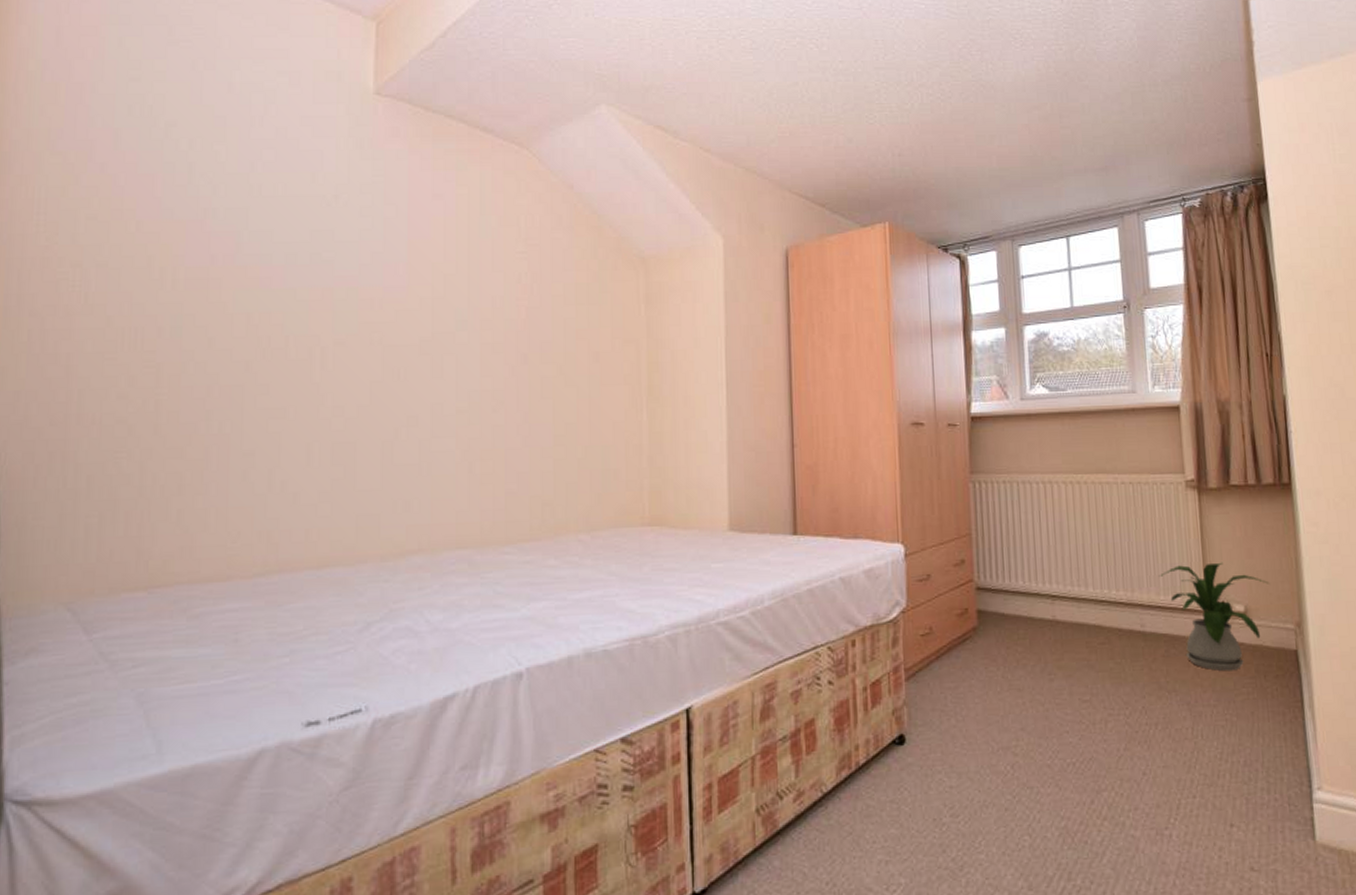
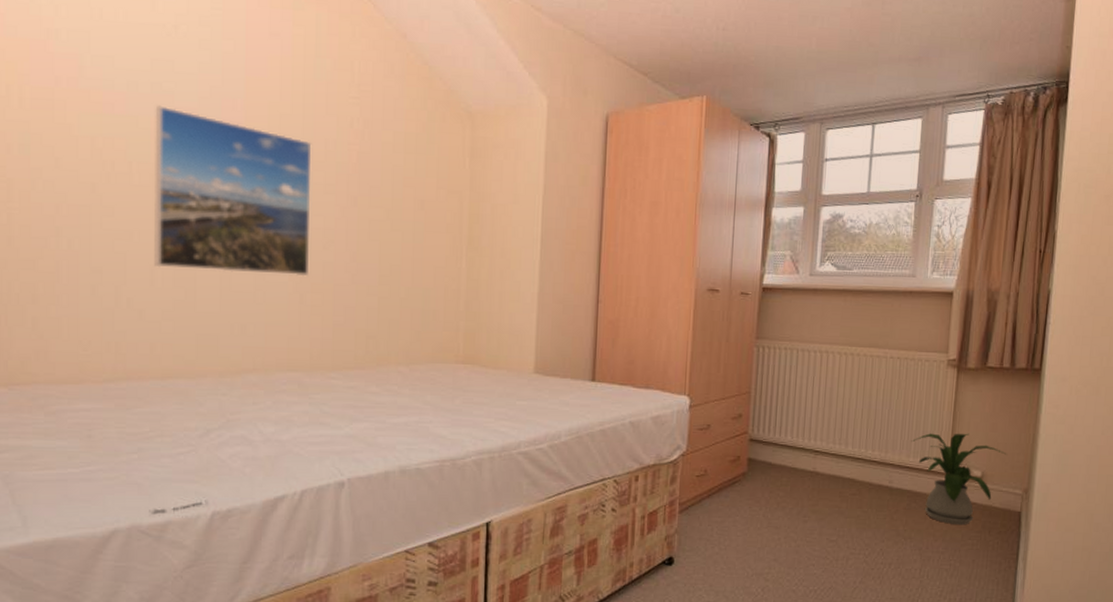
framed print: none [311,276,478,446] -> present [154,105,312,277]

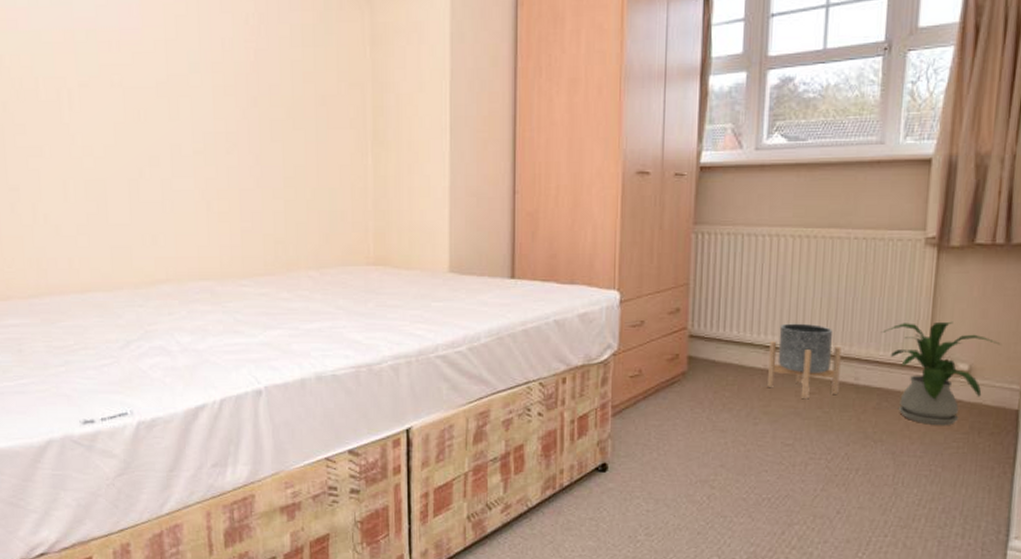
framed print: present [154,105,312,277] -> none [55,18,214,183]
planter: none [816,430,879,500] -> present [768,323,841,400]

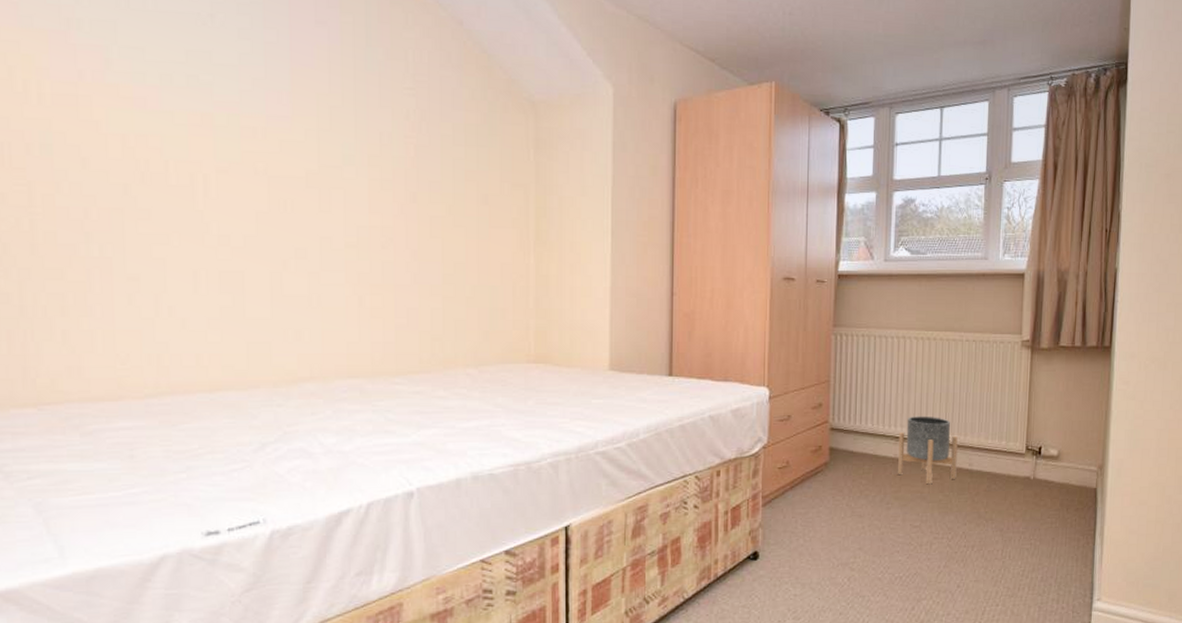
house plant: present [881,321,1001,425] -> none [989,413,1081,504]

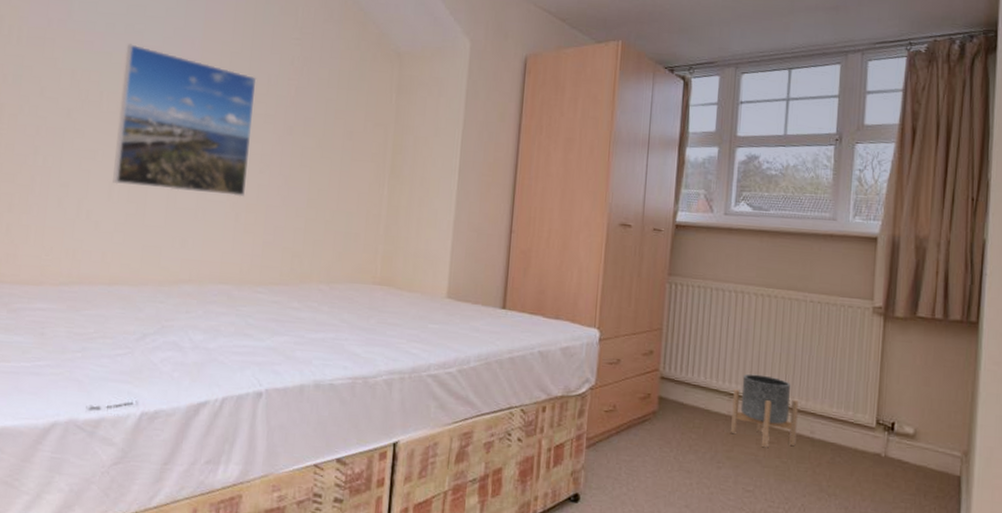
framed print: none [192,99,368,278] -> present [113,43,257,198]

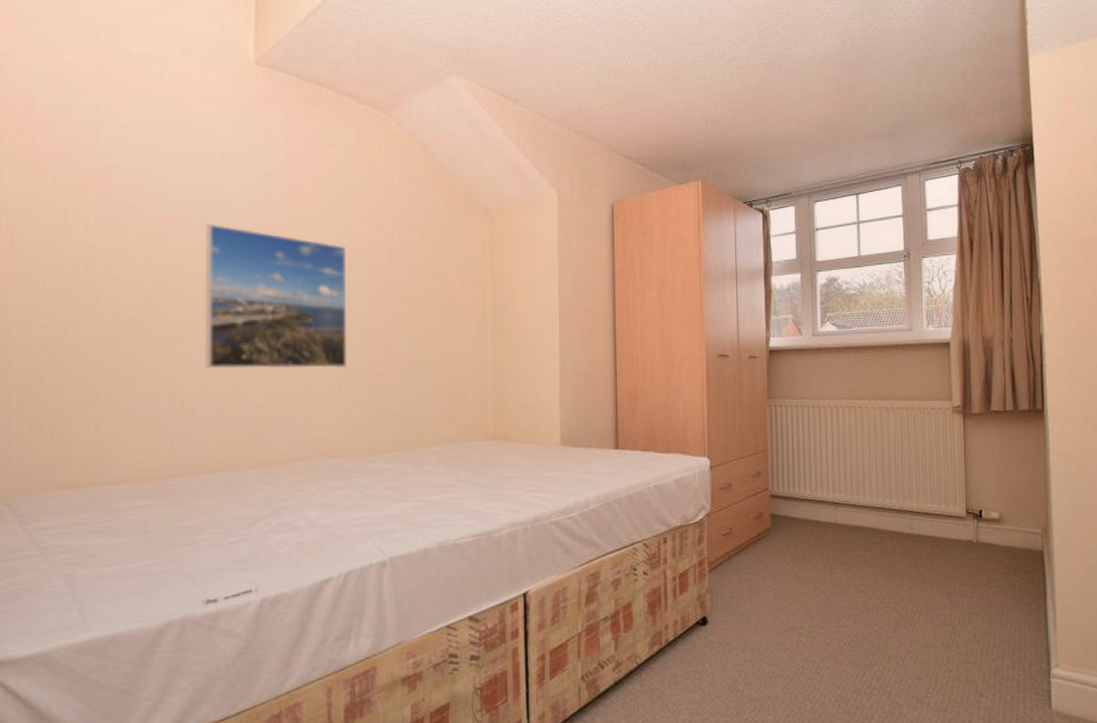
planter: present [731,373,798,448] -> none [838,481,898,549]

